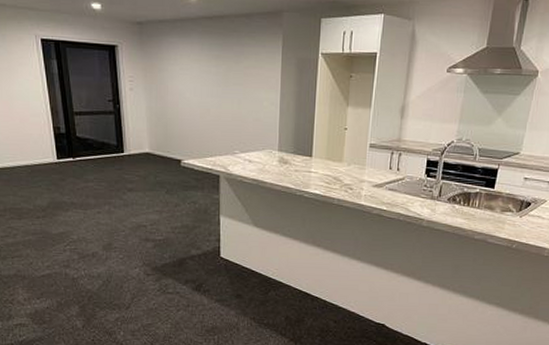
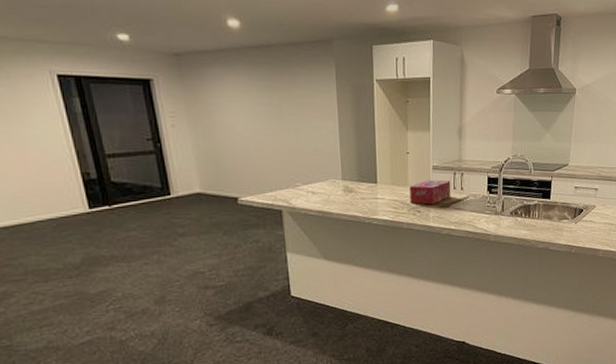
tissue box: none [343,158,387,183] -> present [409,180,451,205]

